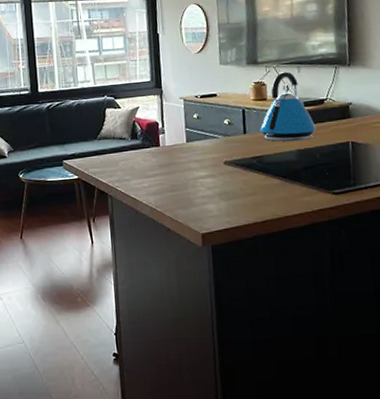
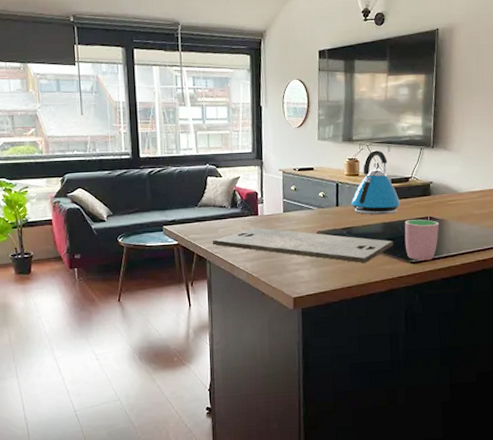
cutting board: none [113,158,311,196] -> present [212,227,393,264]
cup: none [322,144,364,191] -> present [404,219,439,261]

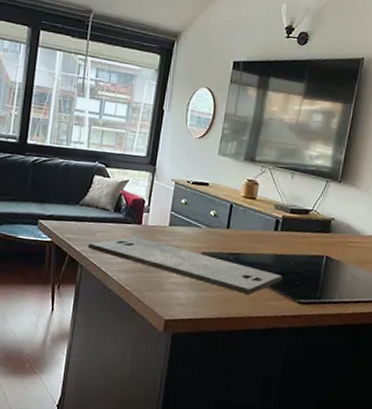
kettle: present [350,149,401,215] -> none [242,174,297,247]
cup: present [404,219,439,261] -> none [294,255,335,303]

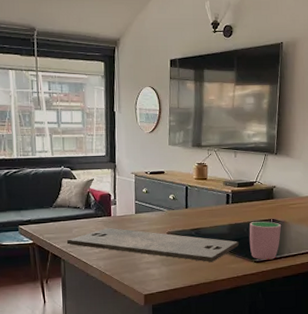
cup: none [294,255,335,303] -> present [249,221,281,260]

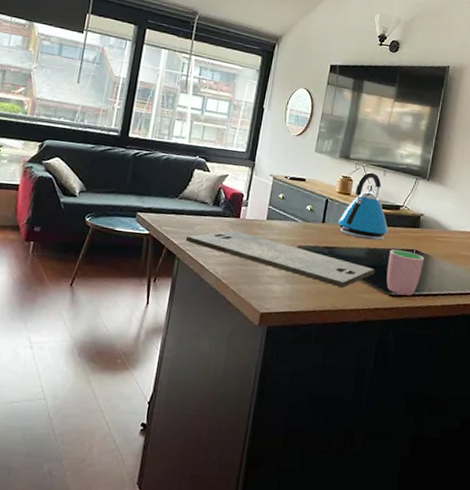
kettle: none [199,155,246,217] -> present [337,171,388,241]

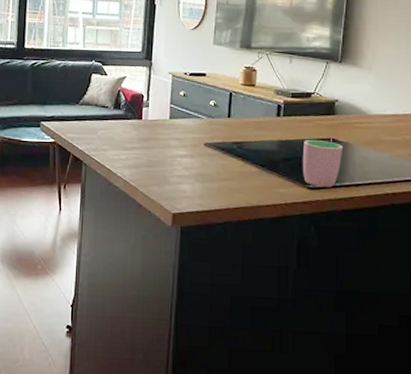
cutting board: present [185,230,375,288] -> none [90,132,289,184]
kettle: present [337,171,388,241] -> none [244,59,300,132]

